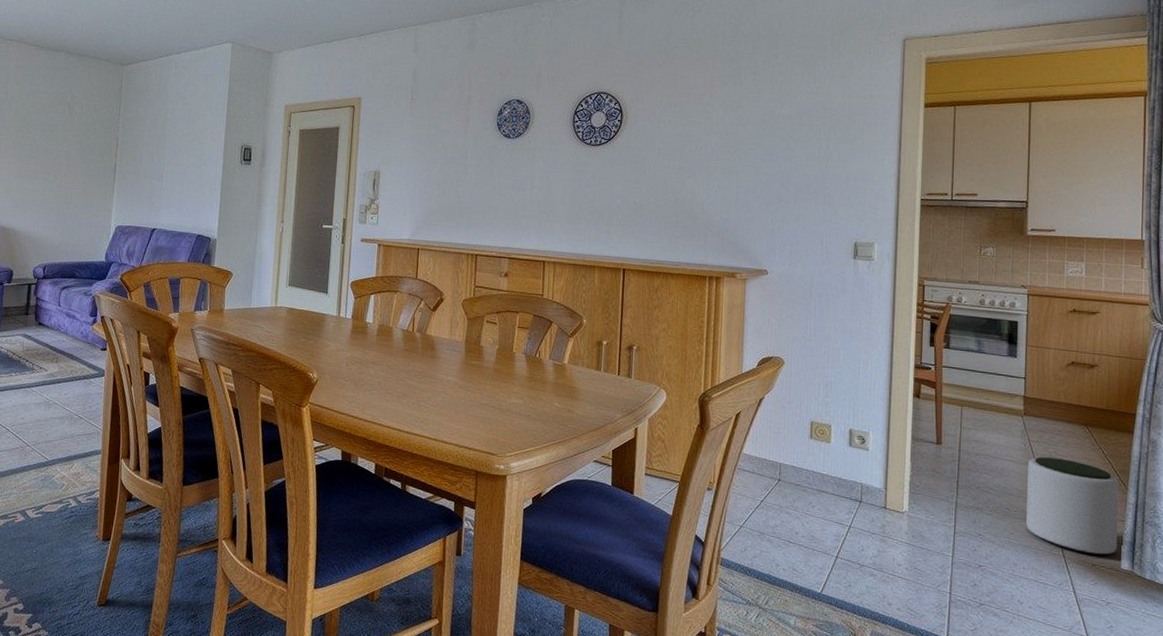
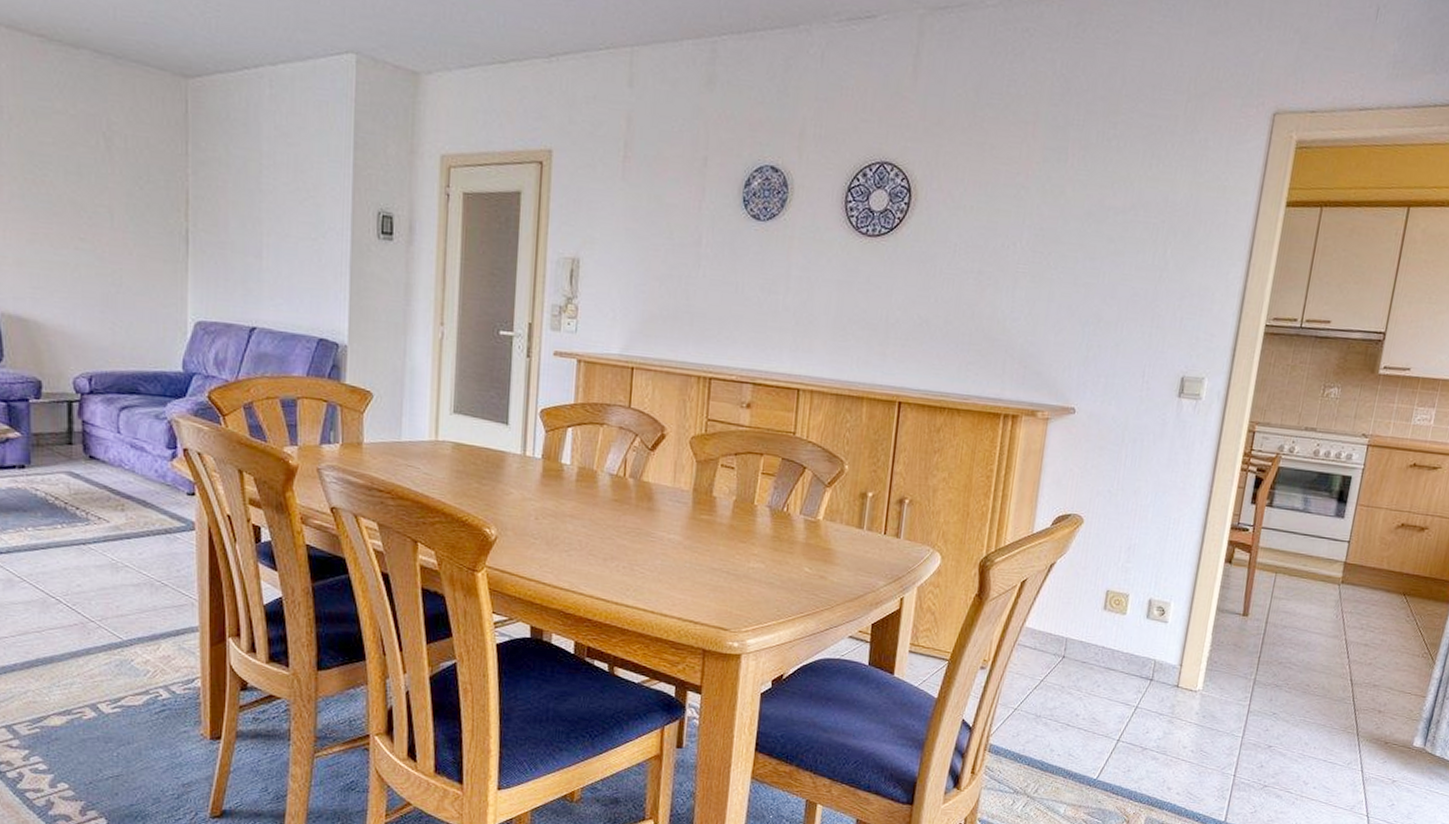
plant pot: present [1026,457,1119,555] -> none [1324,629,1428,732]

